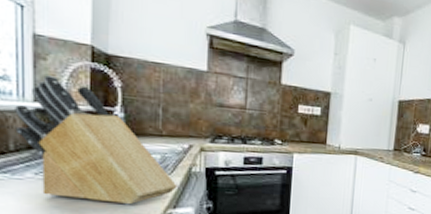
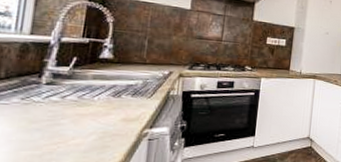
knife block: present [15,75,178,205] -> none [8,12,156,126]

